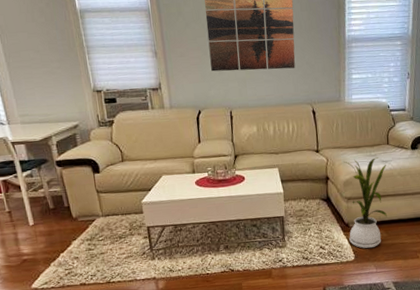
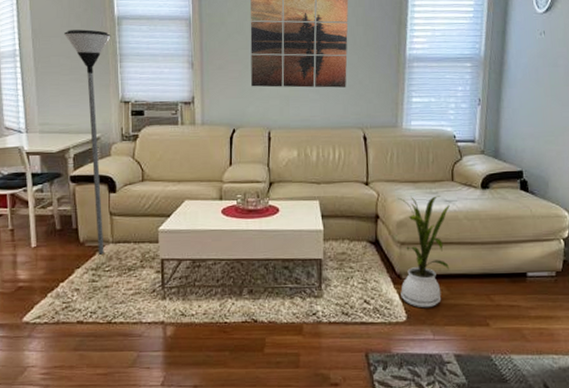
floor lamp: none [30,23,96,227] -> present [64,29,111,255]

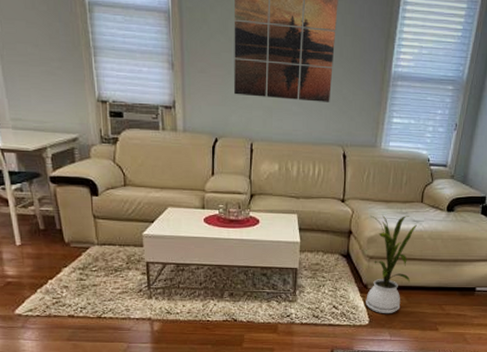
floor lamp: present [64,29,111,255] -> none [29,13,90,255]

